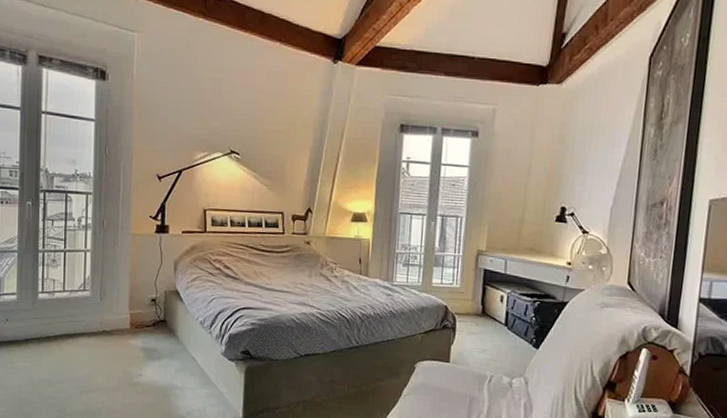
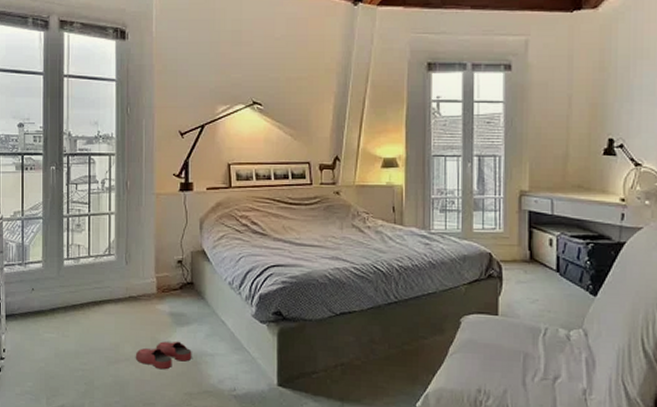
slippers: none [107,374,163,400] -> present [135,341,192,370]

